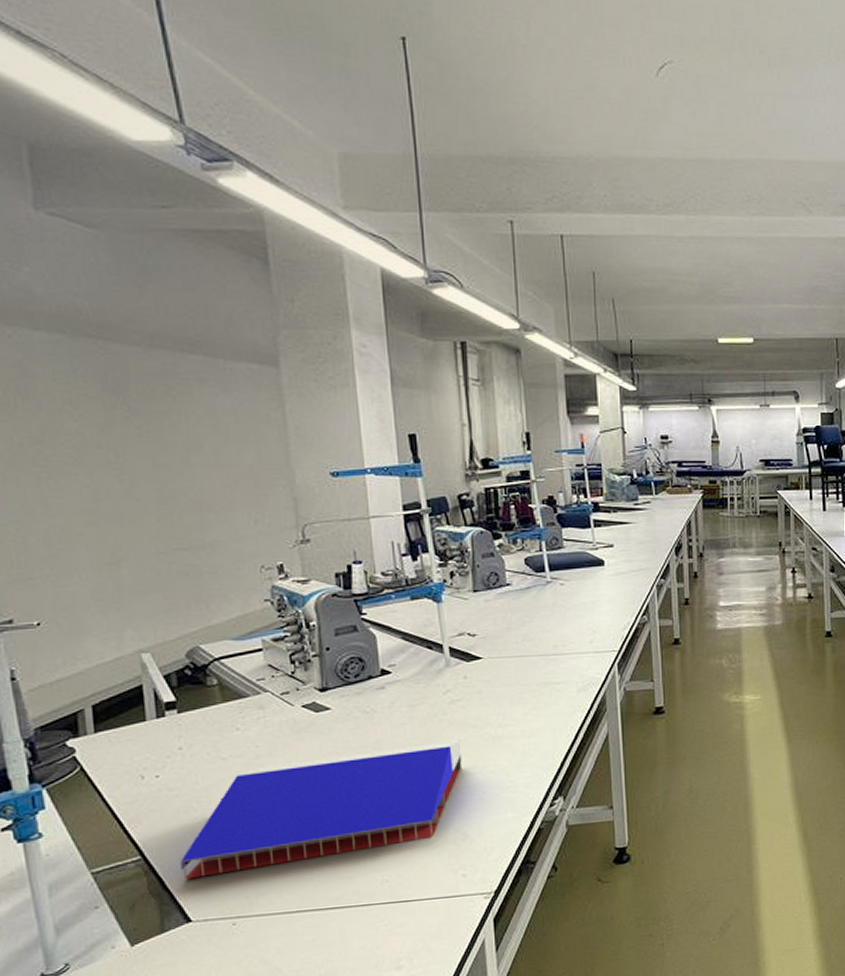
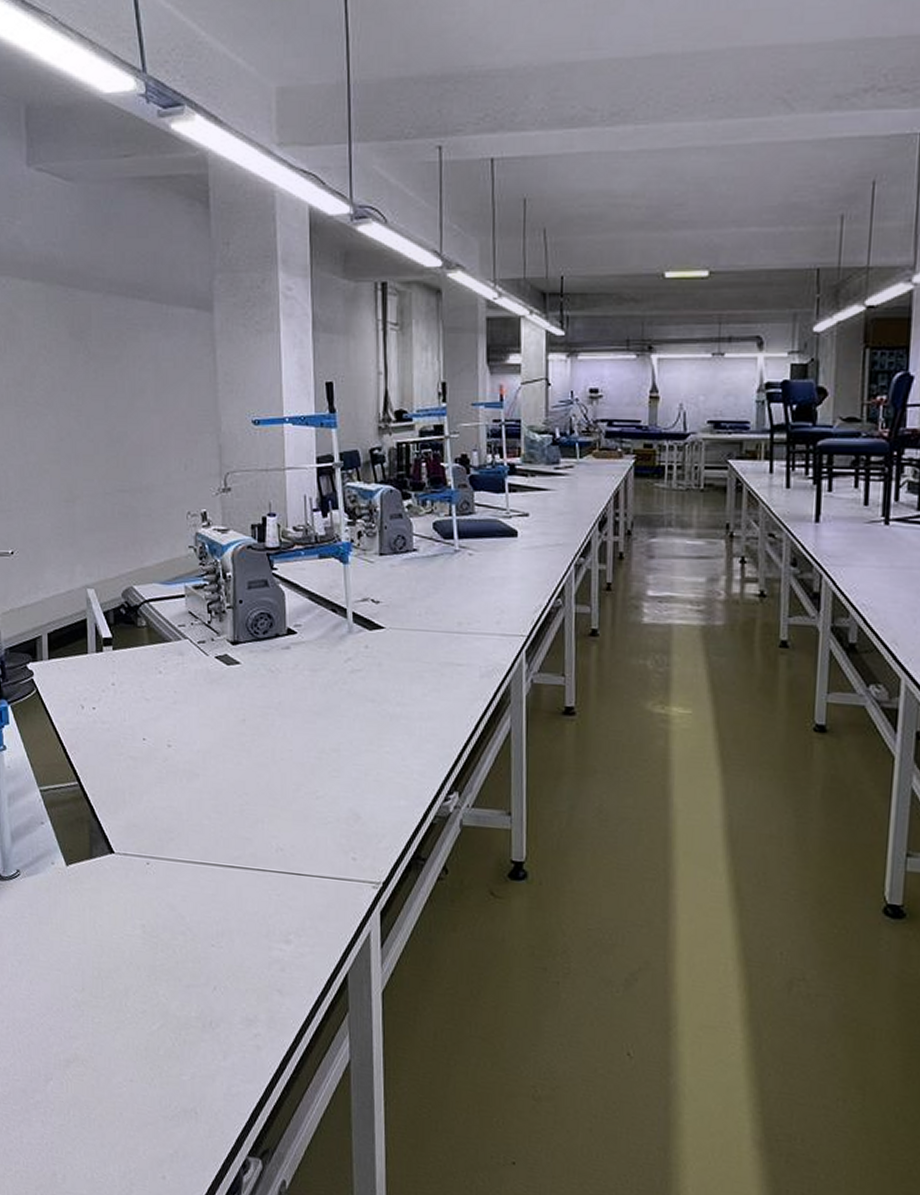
architectural model: present [180,741,462,880] -> none [108,712,359,813]

